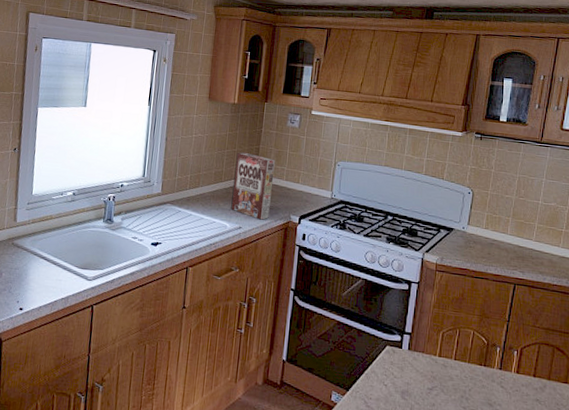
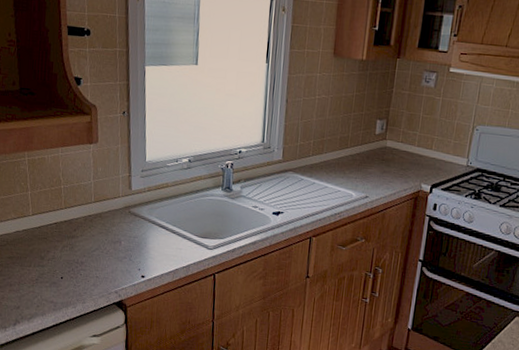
cereal box: present [231,152,275,220] -> none [357,115,407,189]

